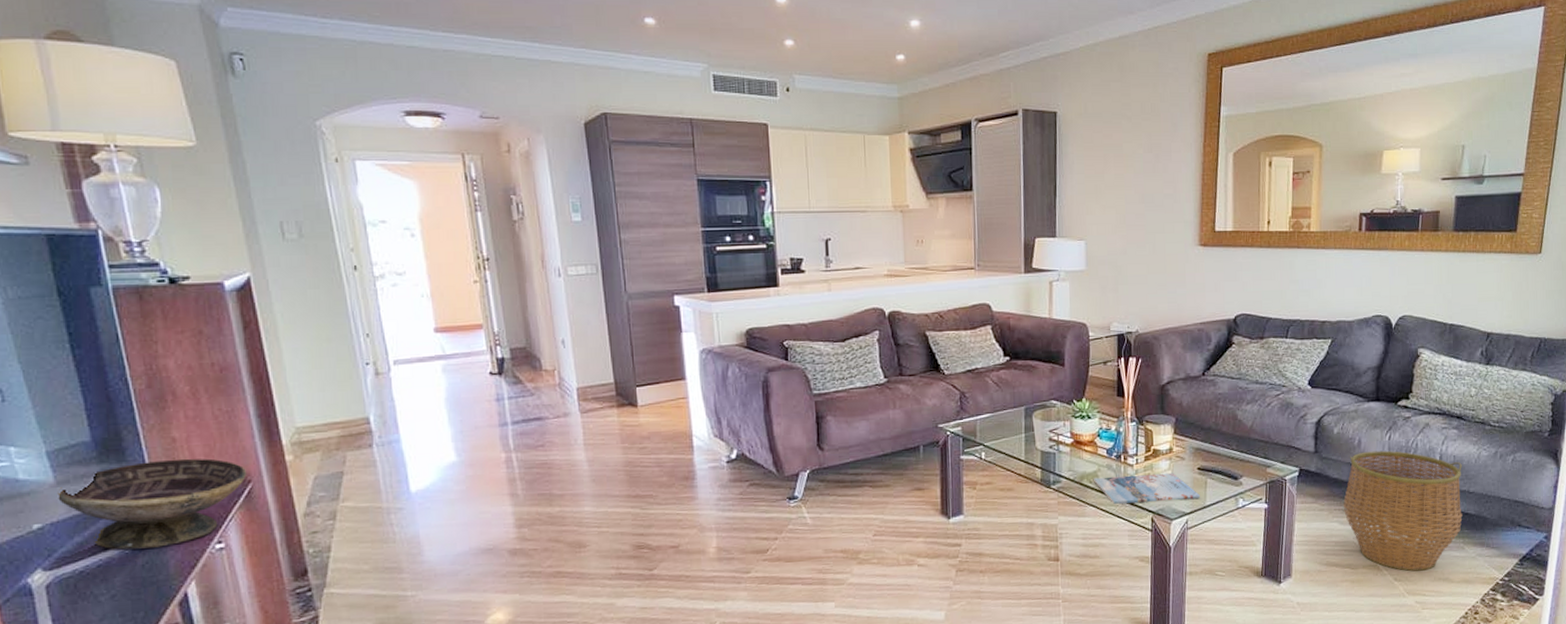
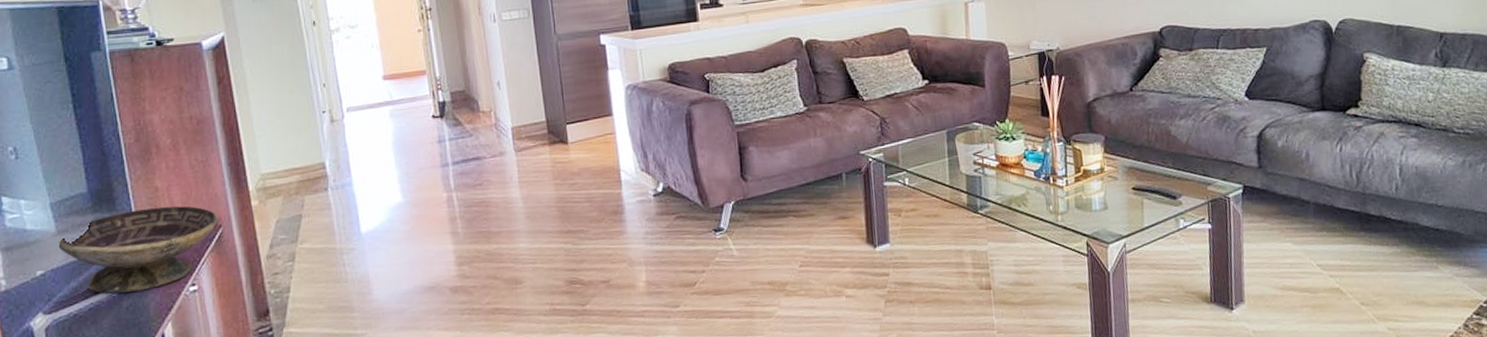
magazine: present [1094,472,1201,504] -> none [1022,193,1138,228]
basket: present [1343,450,1462,571] -> none [1294,163,1432,295]

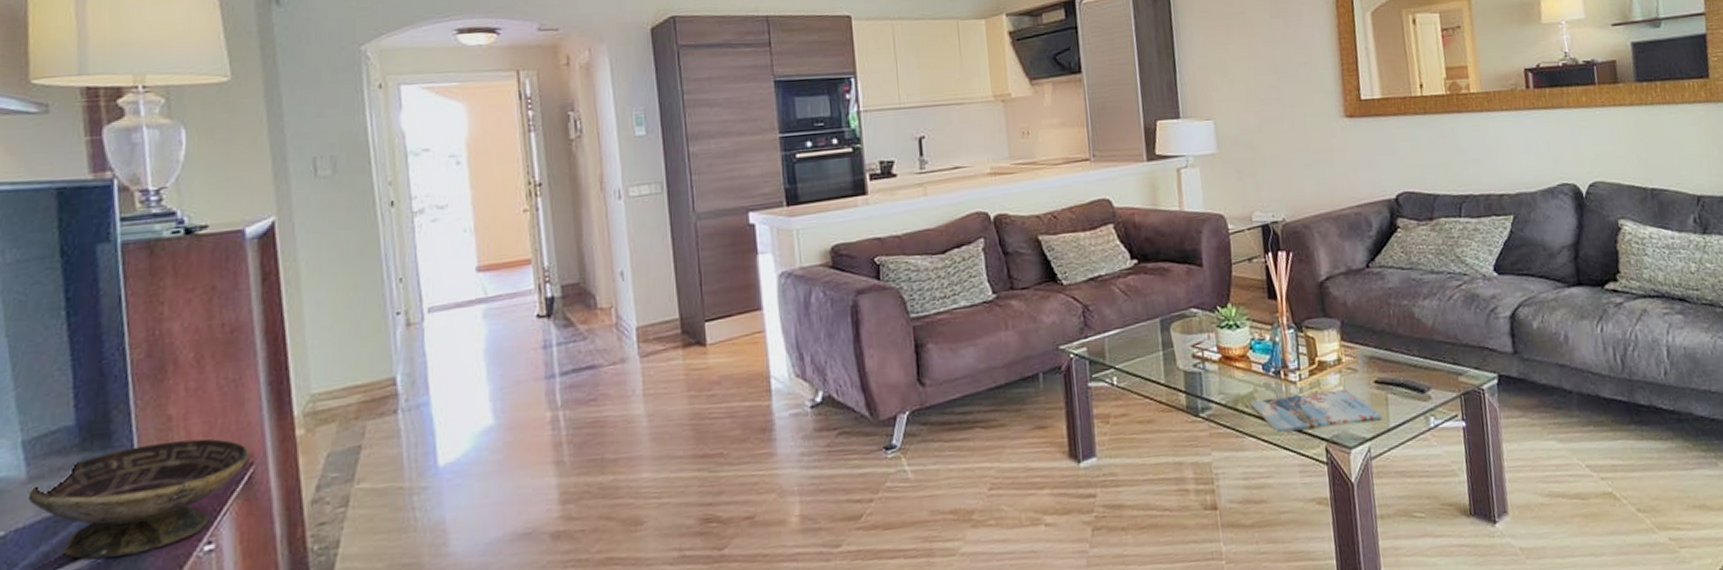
magazine: none [1022,193,1138,228] -> present [1250,388,1383,433]

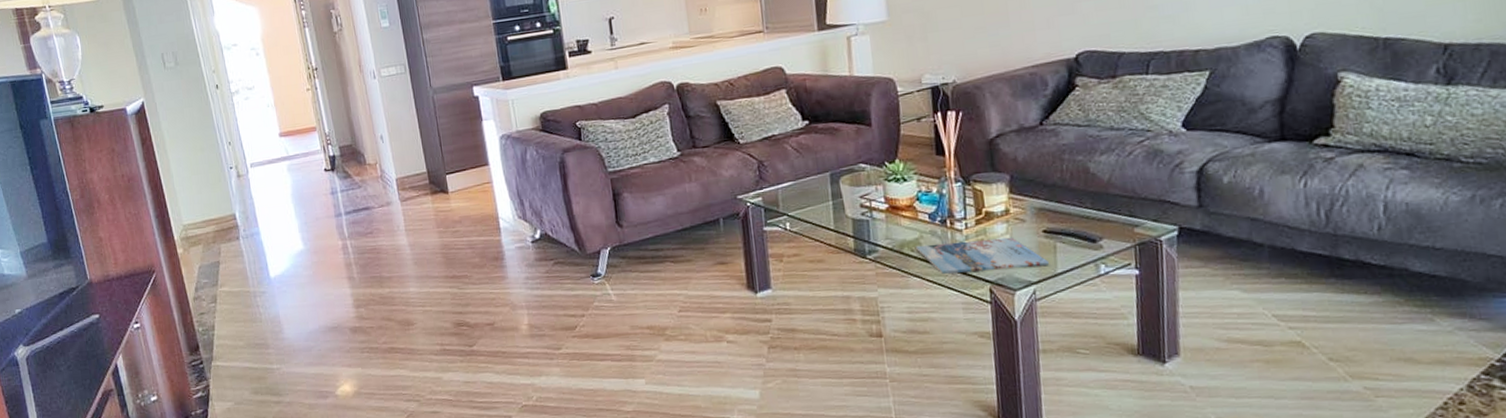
decorative bowl: present [27,438,249,560] -> none [29,253,151,330]

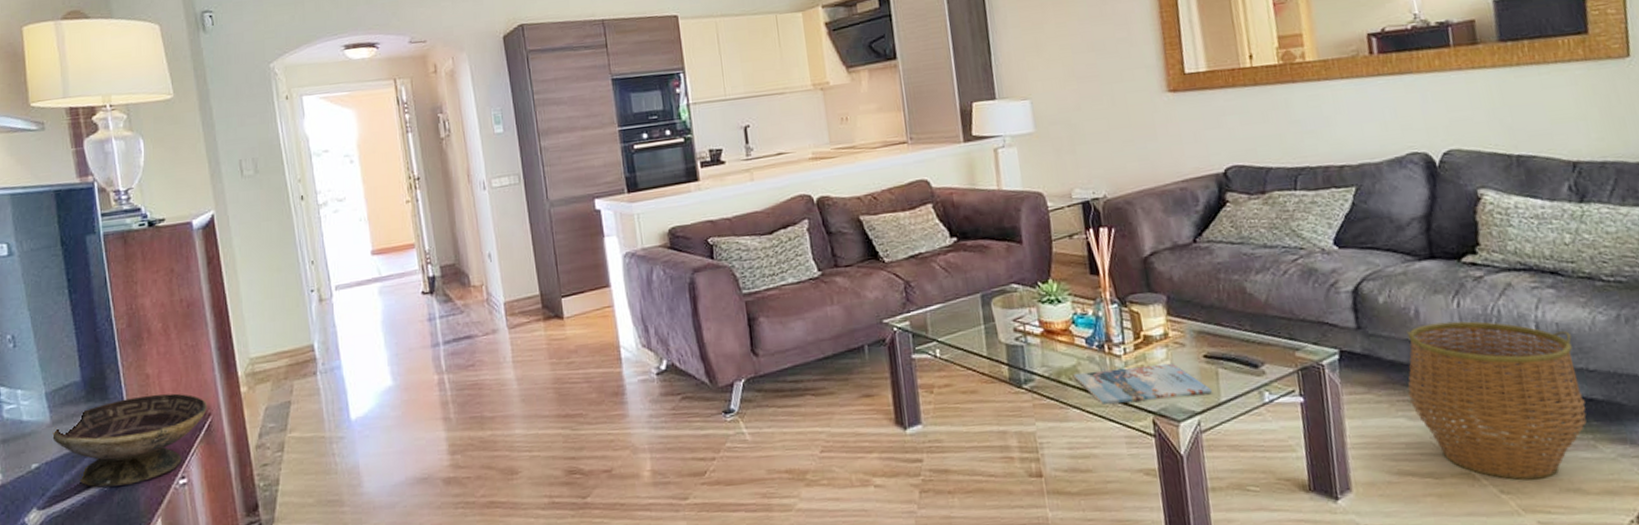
decorative bowl: none [29,253,151,330] -> present [52,393,207,488]
basket: none [1244,200,1427,350] -> present [1407,321,1587,480]

